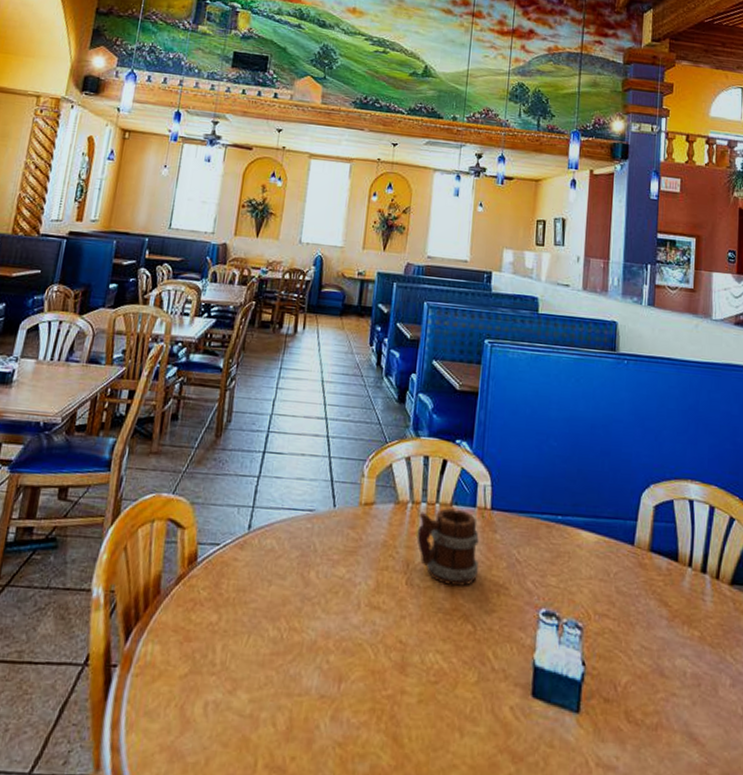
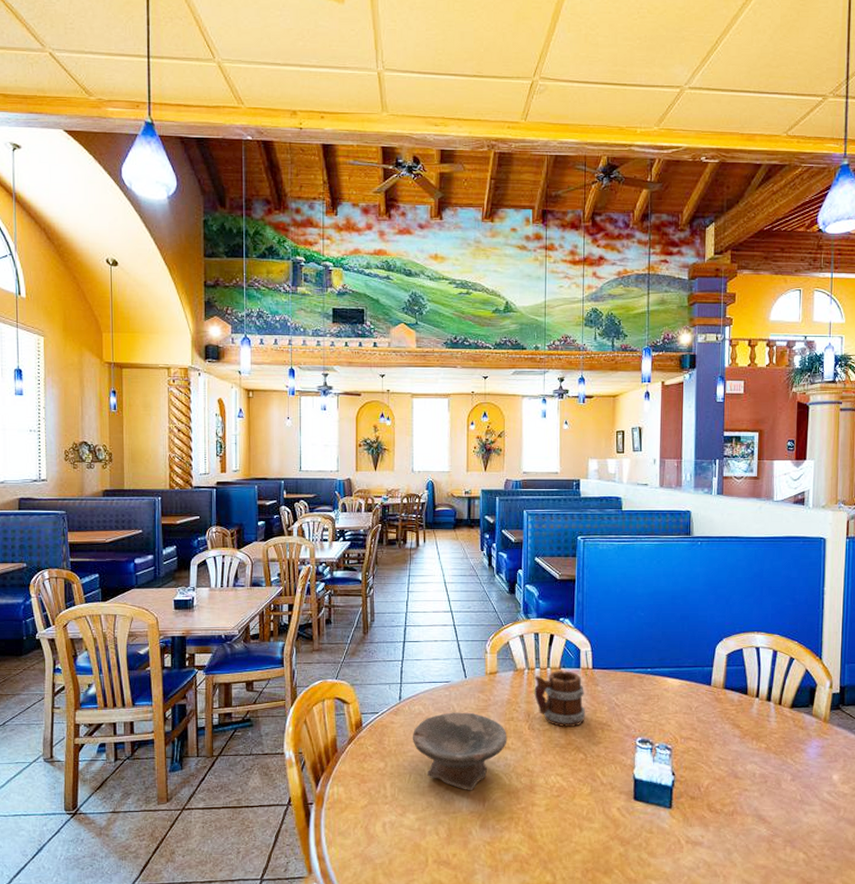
bowl: none [257,552,379,666] -> present [412,712,507,791]

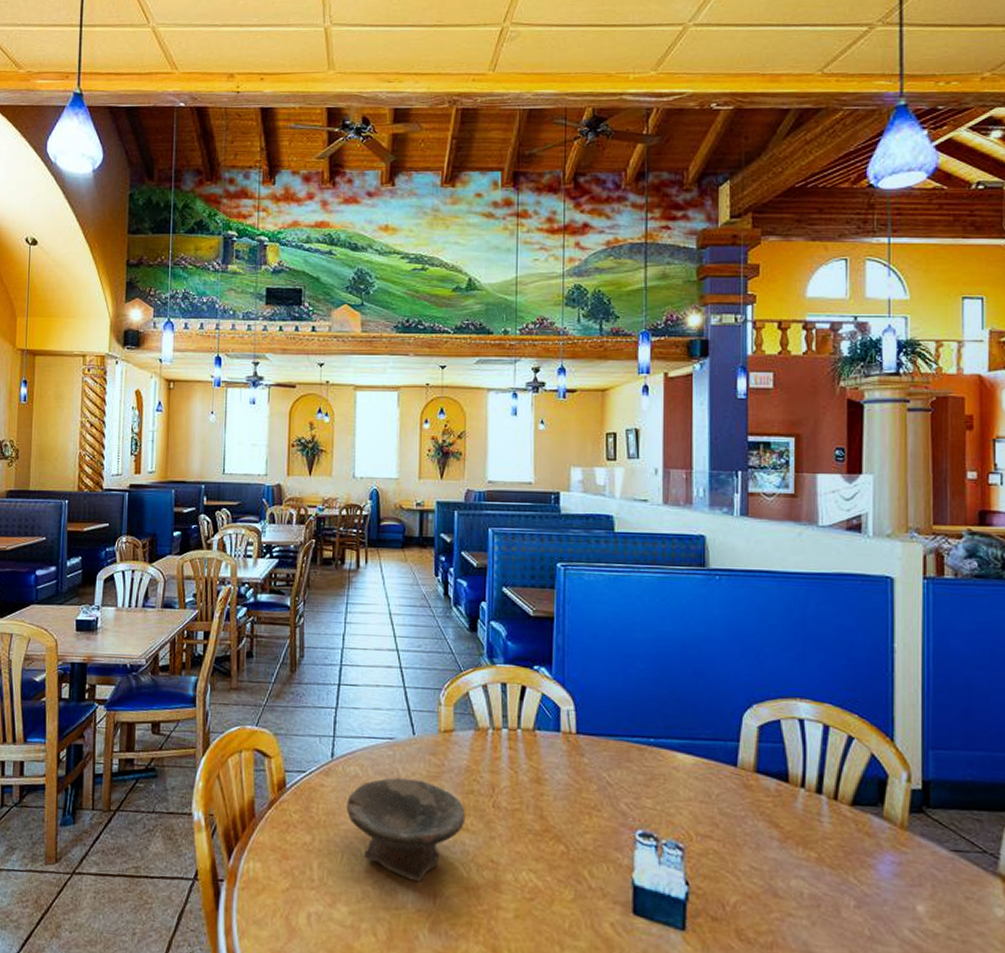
mug: present [534,671,586,727] -> none [500,733,568,809]

